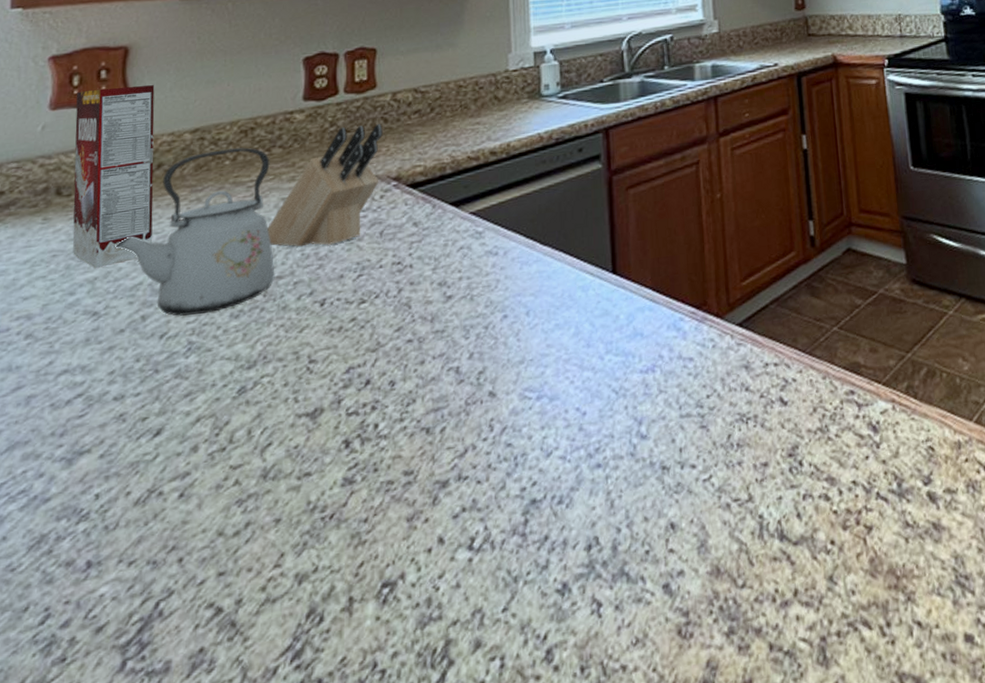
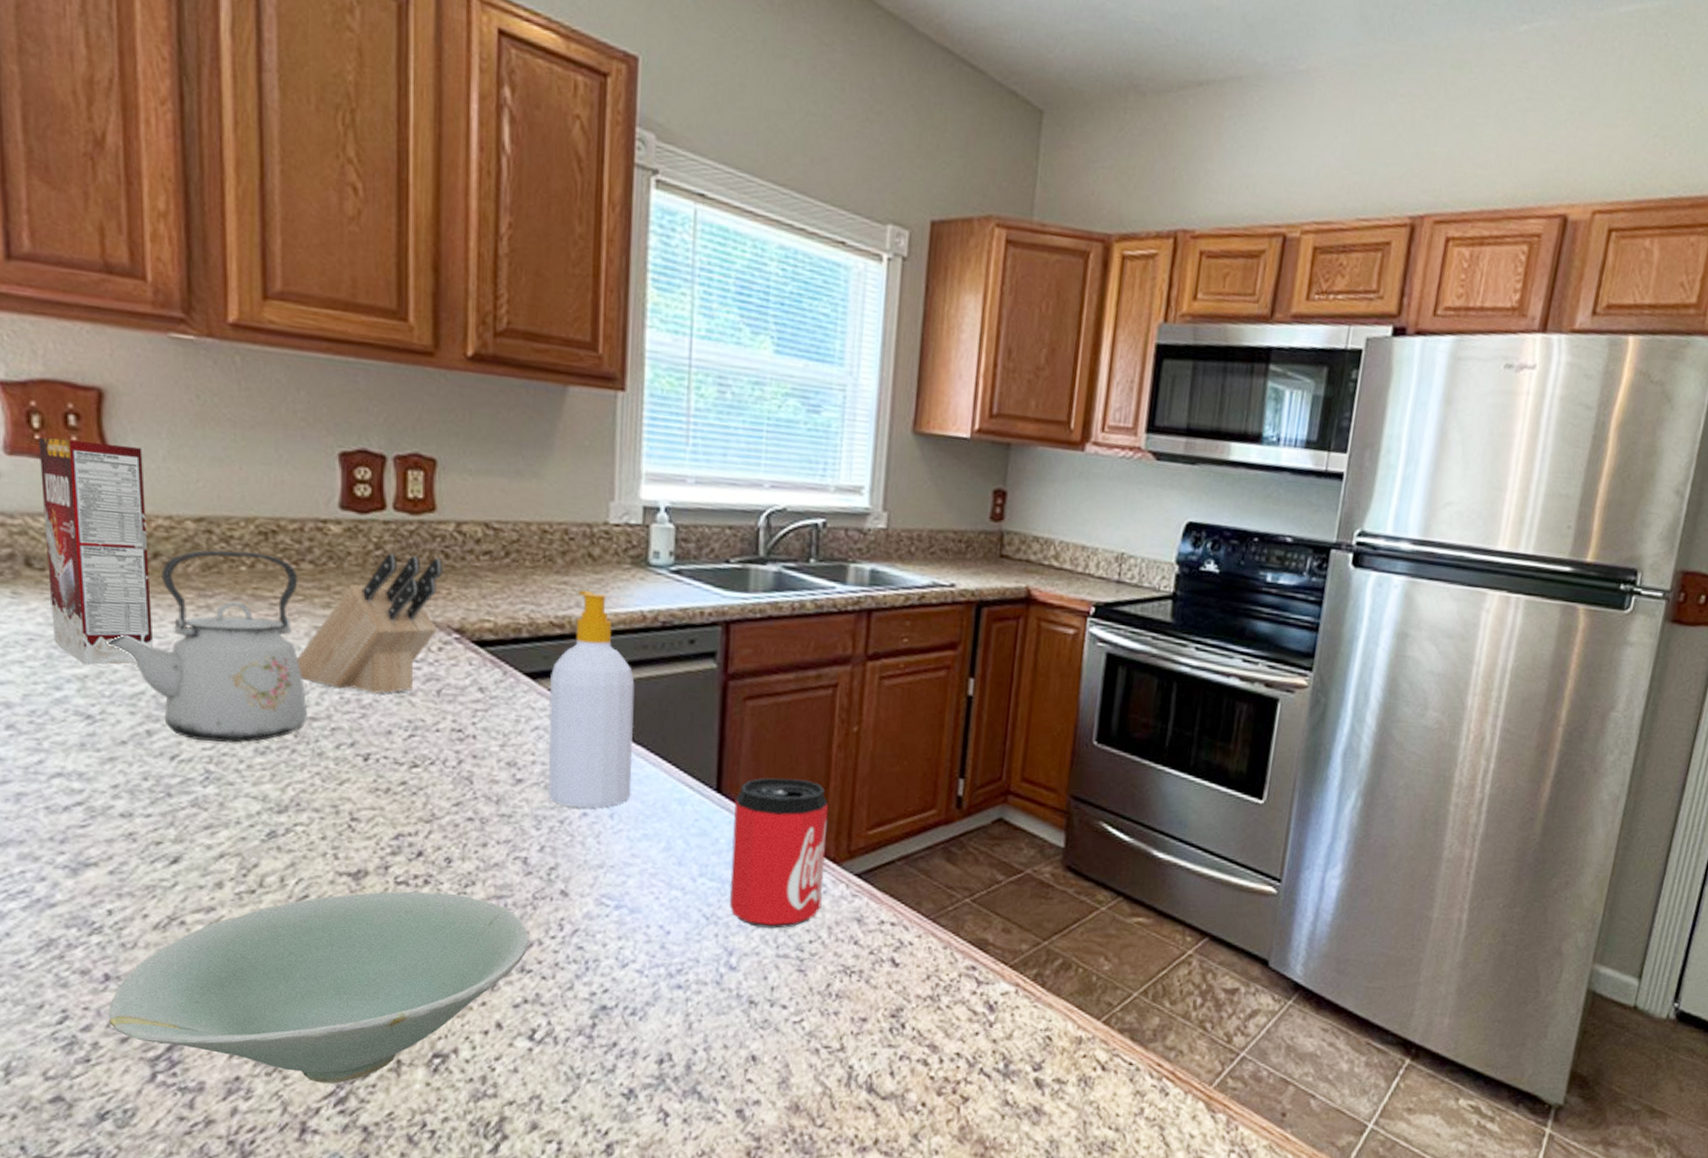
bowl: none [87,414,464,639] -> present [109,891,529,1084]
soap bottle: none [470,125,542,313] -> present [547,589,635,808]
can: none [629,247,713,392] -> present [729,777,828,929]

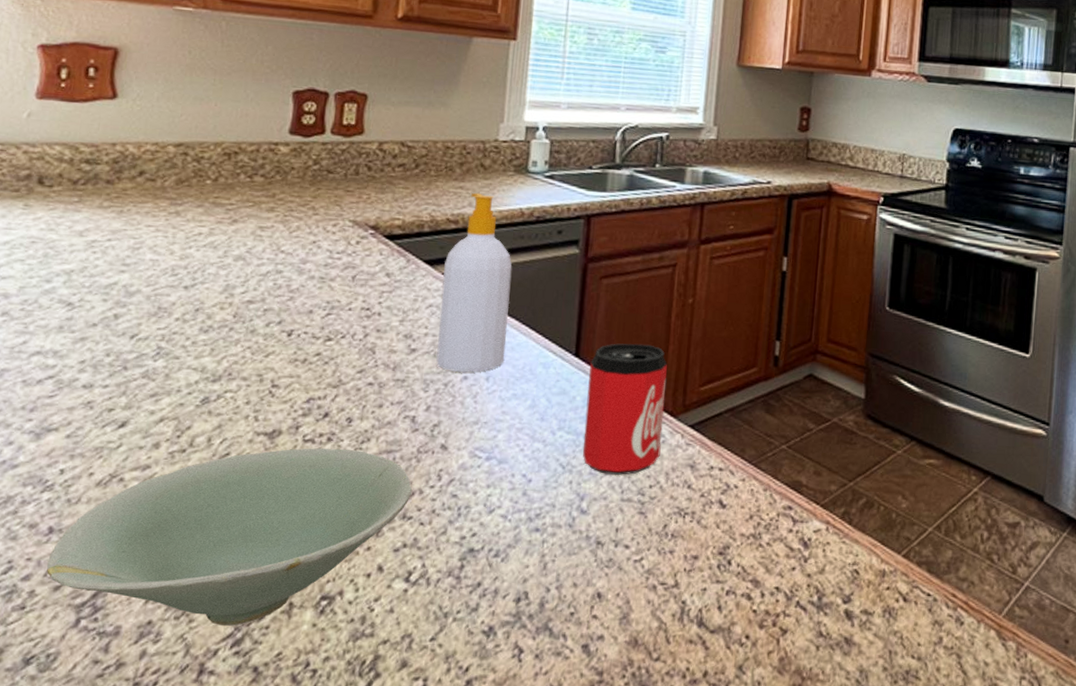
cereal box: present [37,437,154,666] -> none [51,85,142,262]
kettle: present [105,549,308,743] -> none [91,167,251,323]
knife block: present [297,552,443,694] -> none [242,167,366,280]

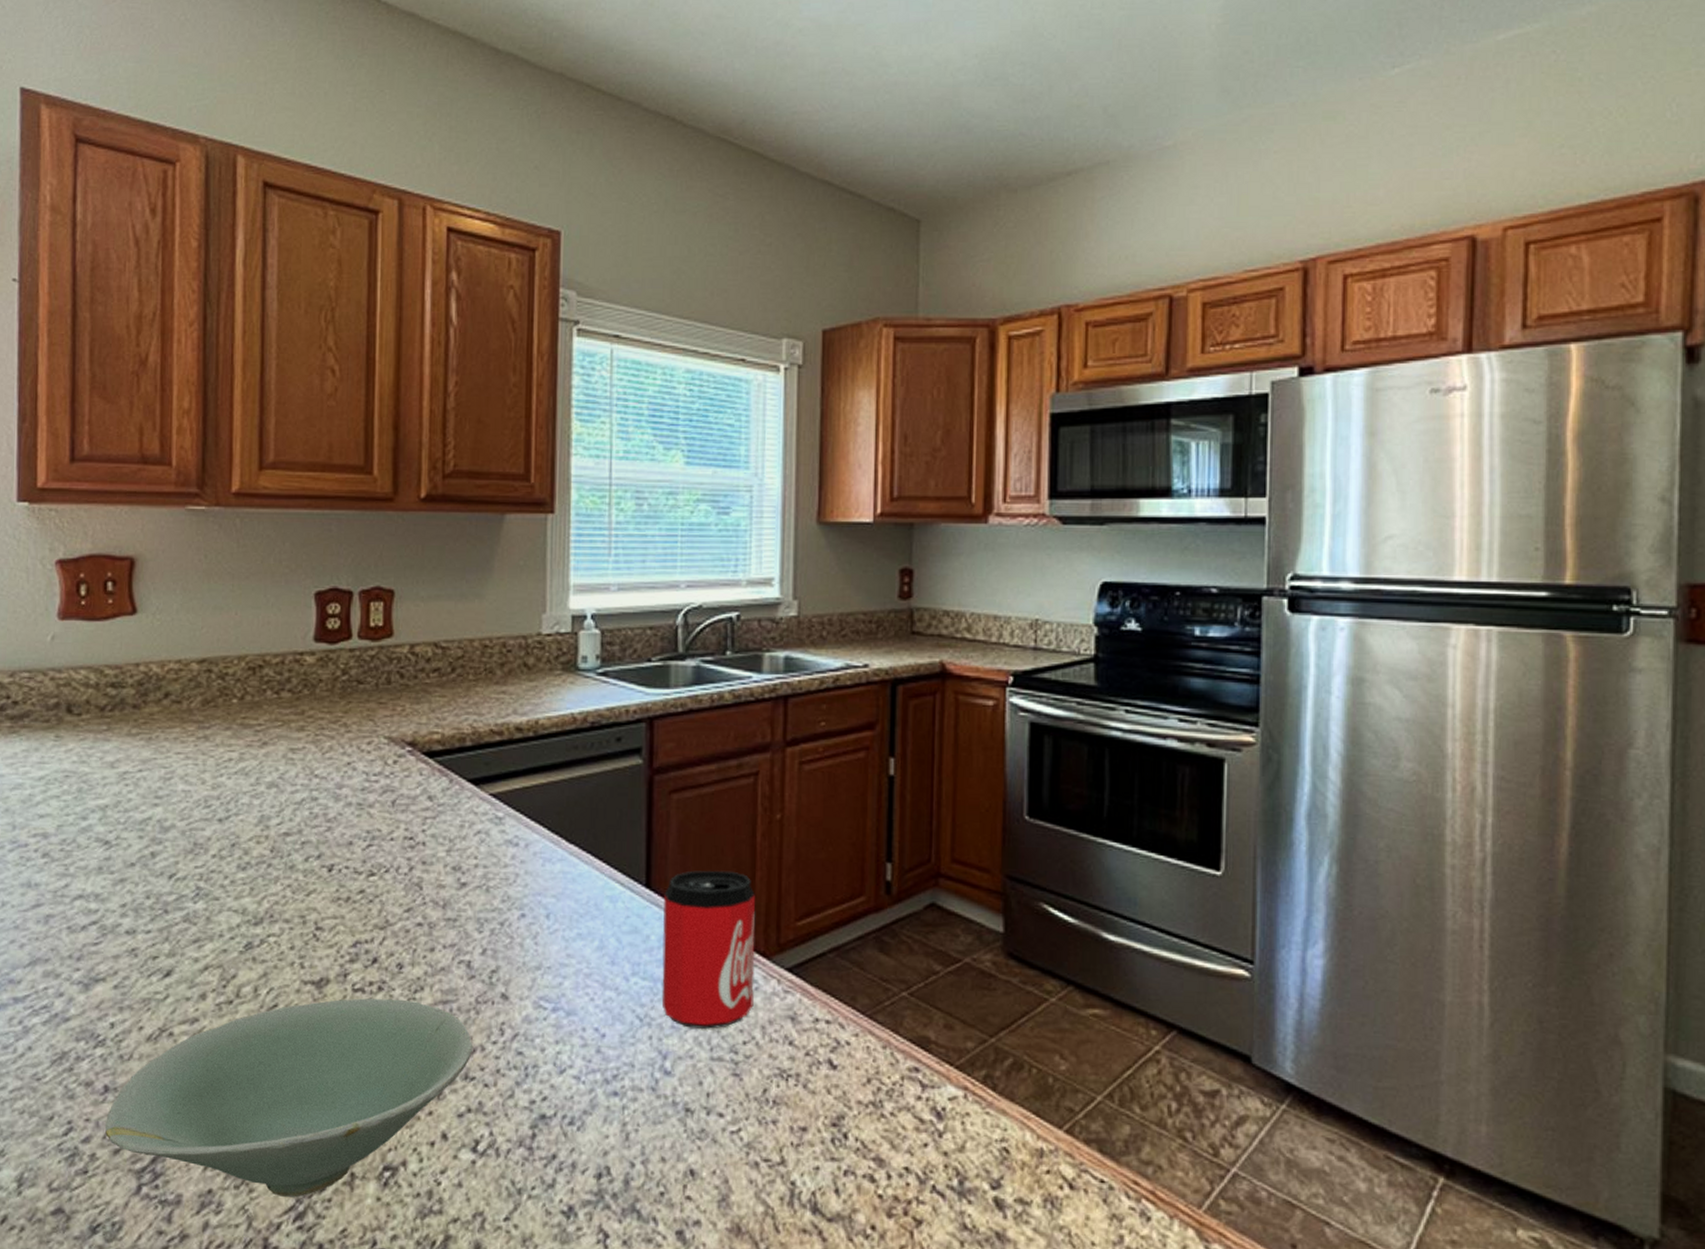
soap bottle: present [436,192,512,373] -> none [489,697,567,910]

